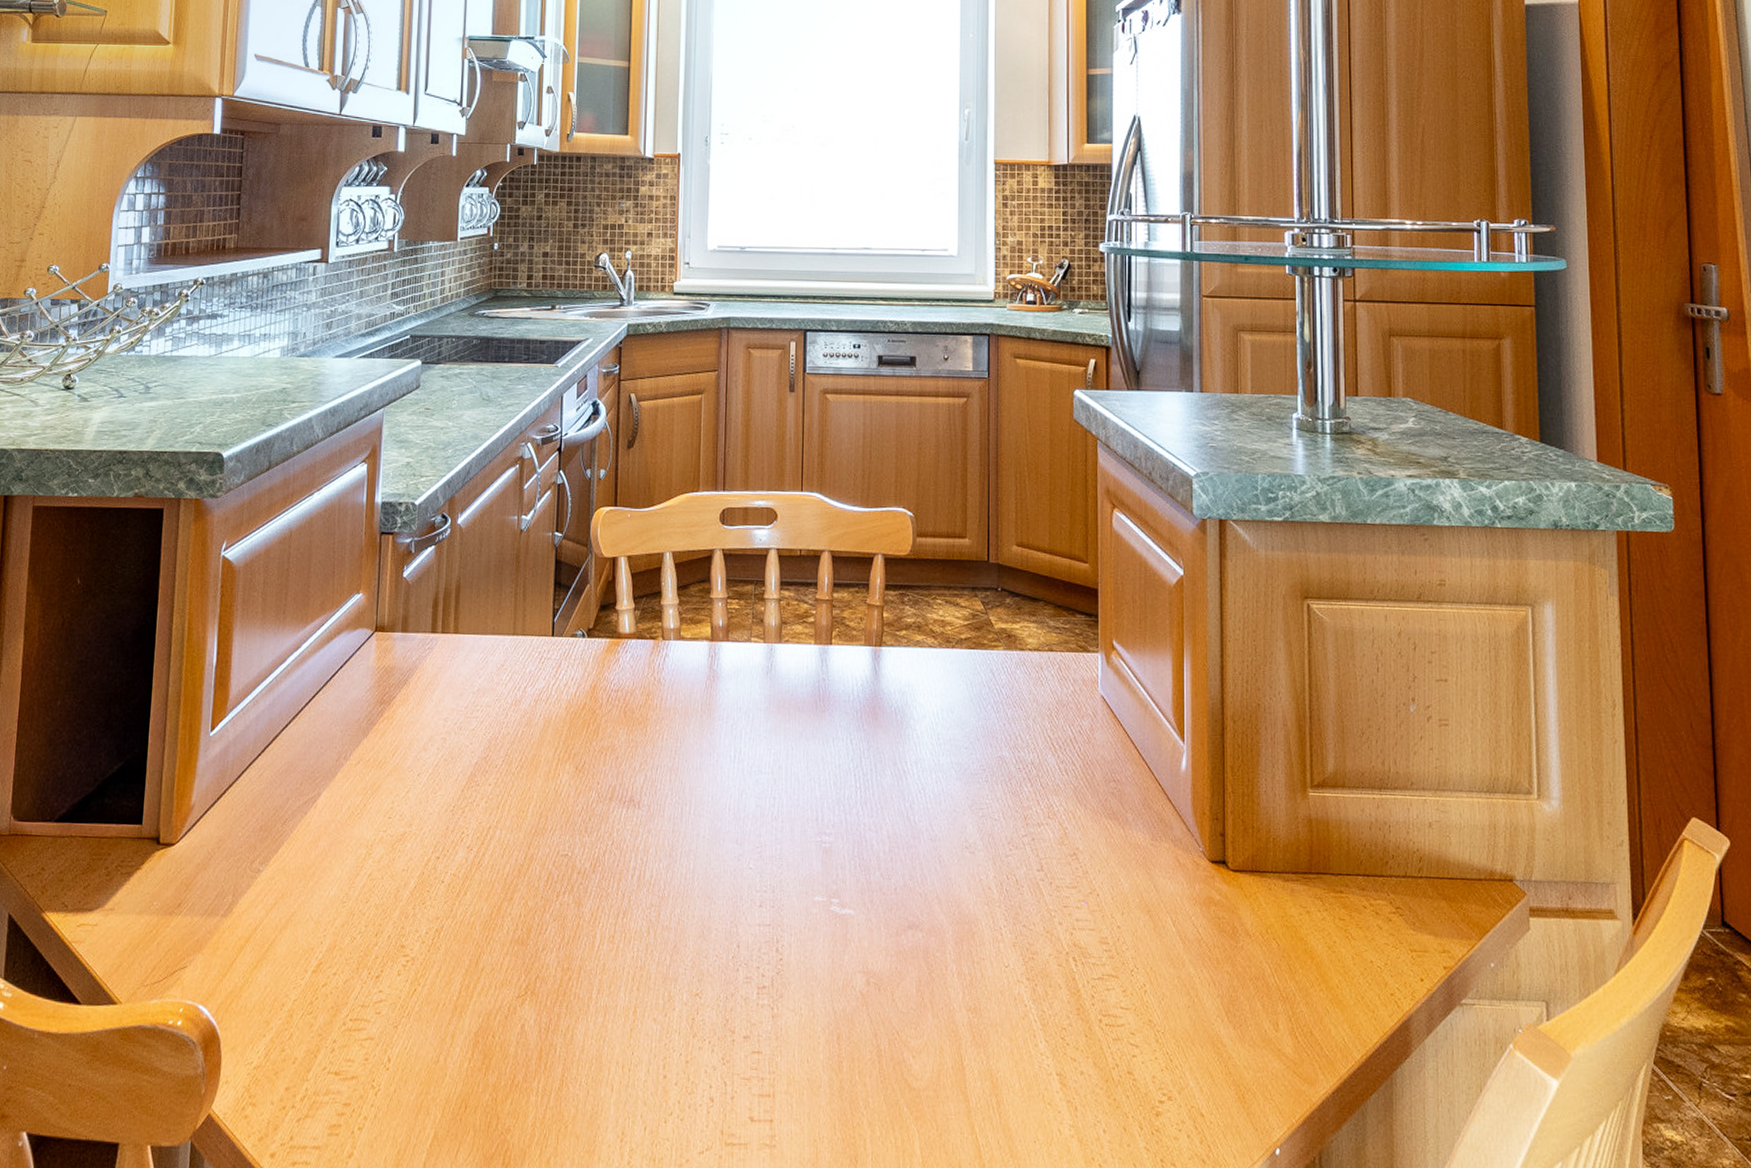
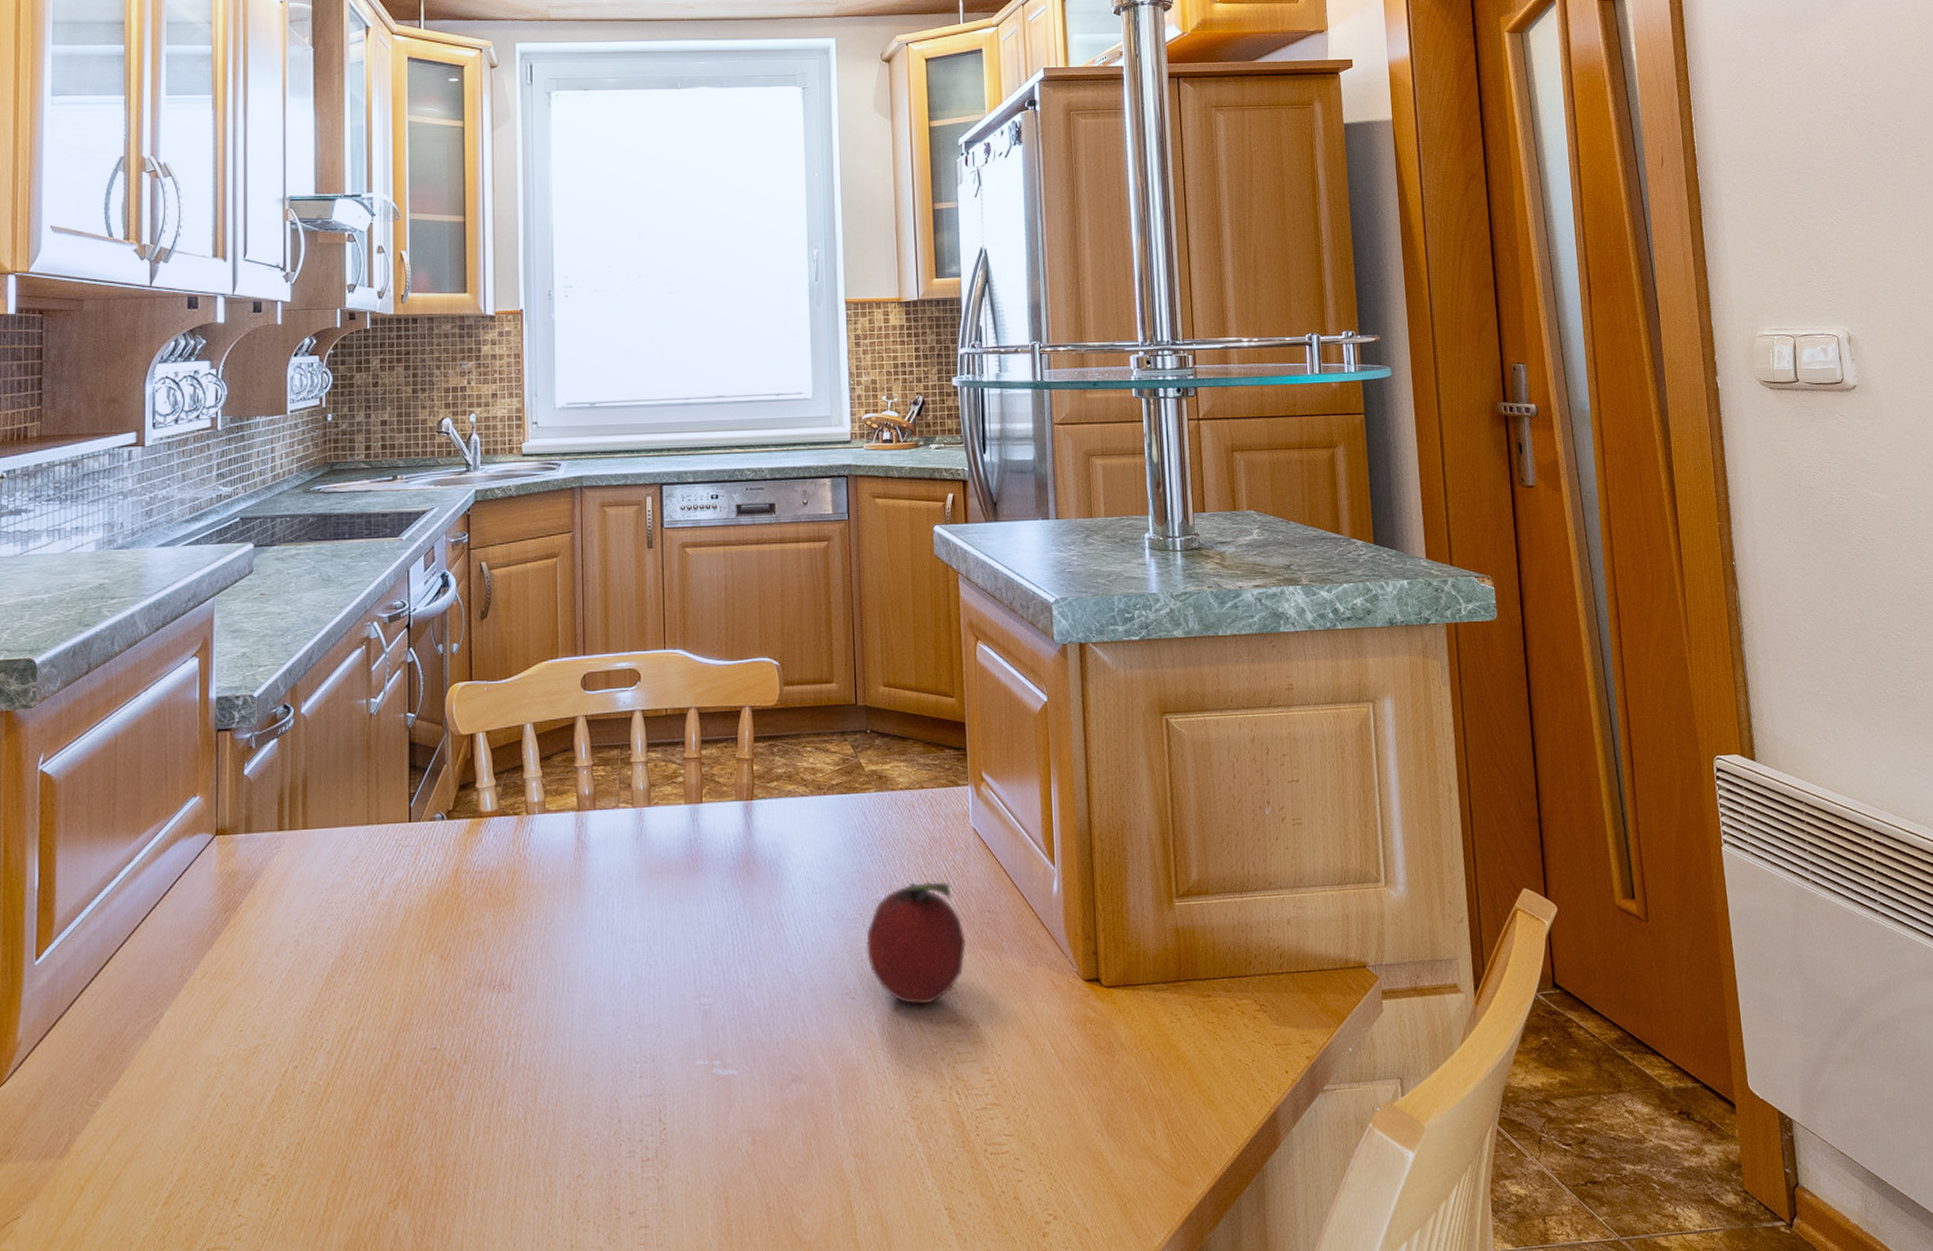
fruit: none [988,743,1090,868] -> present [866,881,967,1005]

